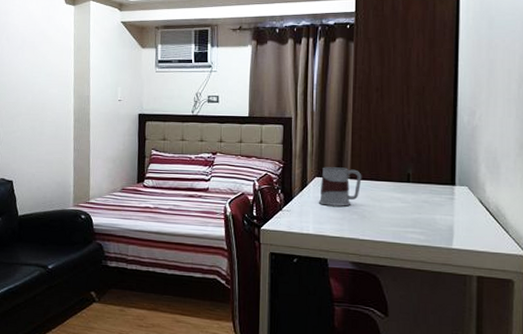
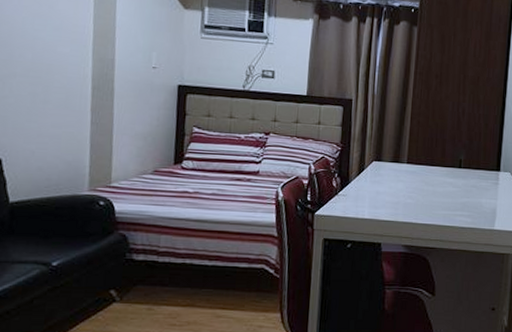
mug: present [318,167,362,207] -> none [375,151,418,191]

